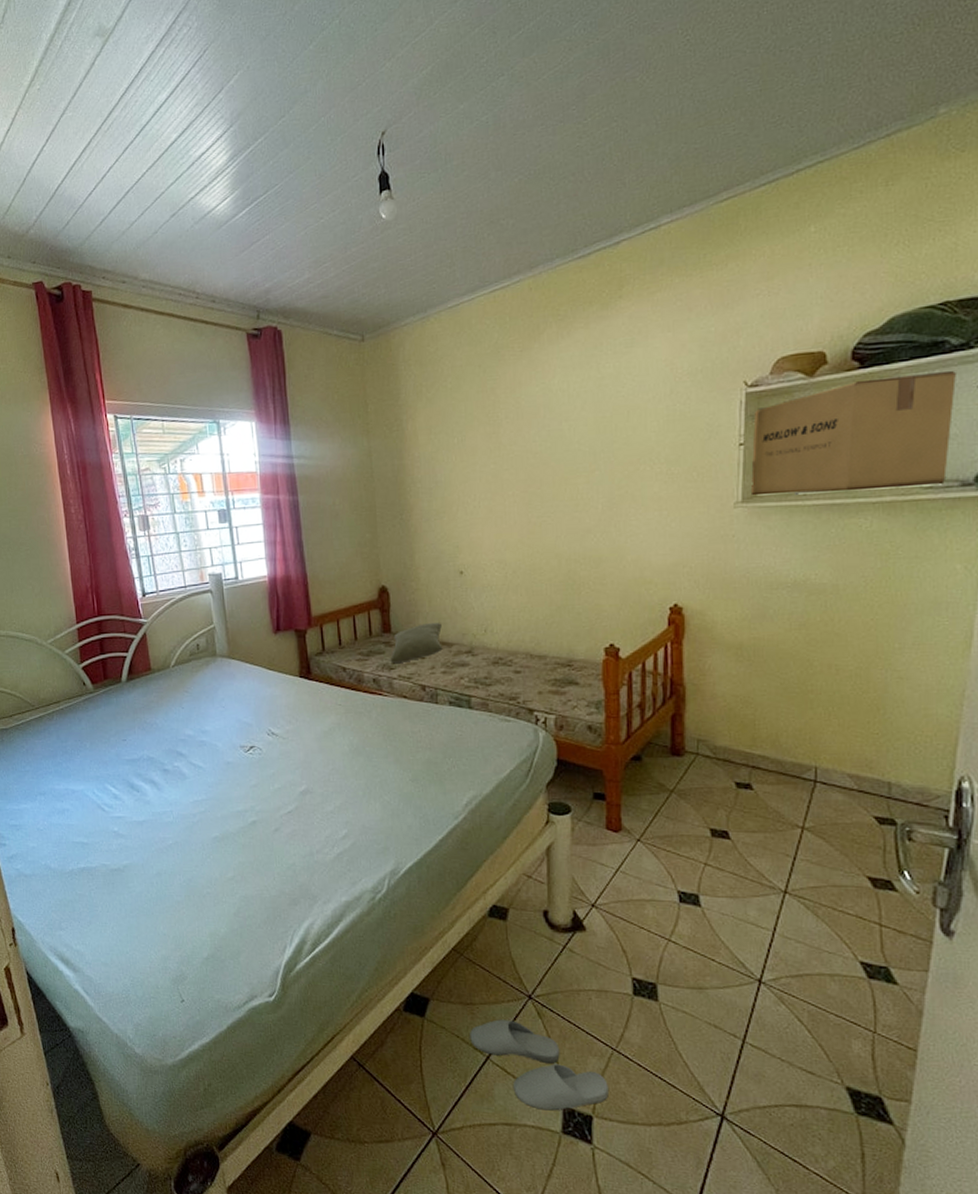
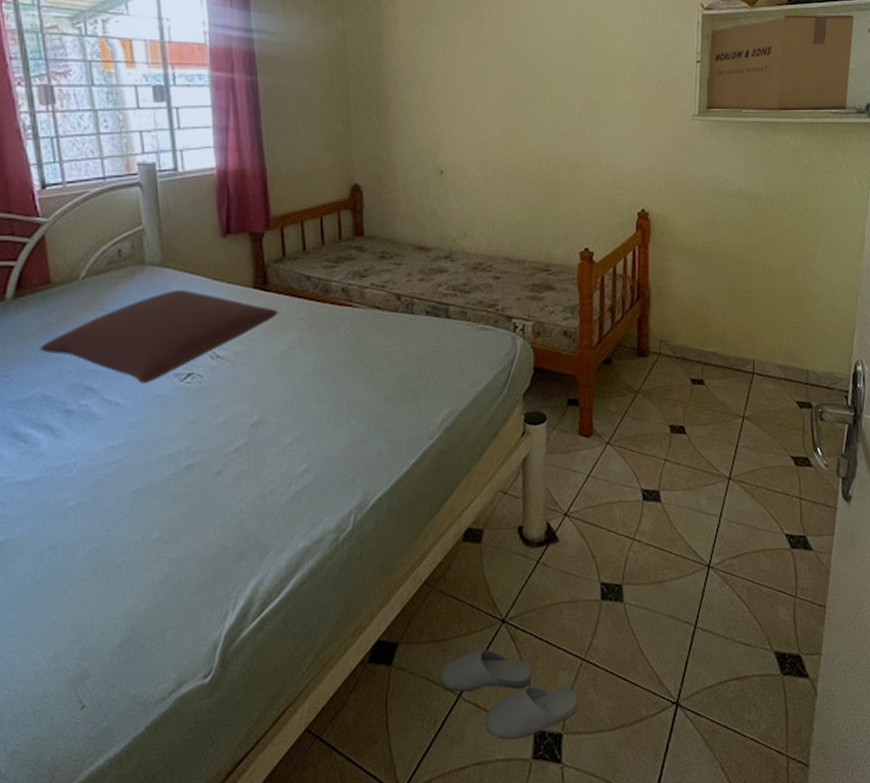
pillow: none [145,677,320,752] -> present [39,289,279,383]
cushion: present [390,623,443,663] -> none [362,226,420,270]

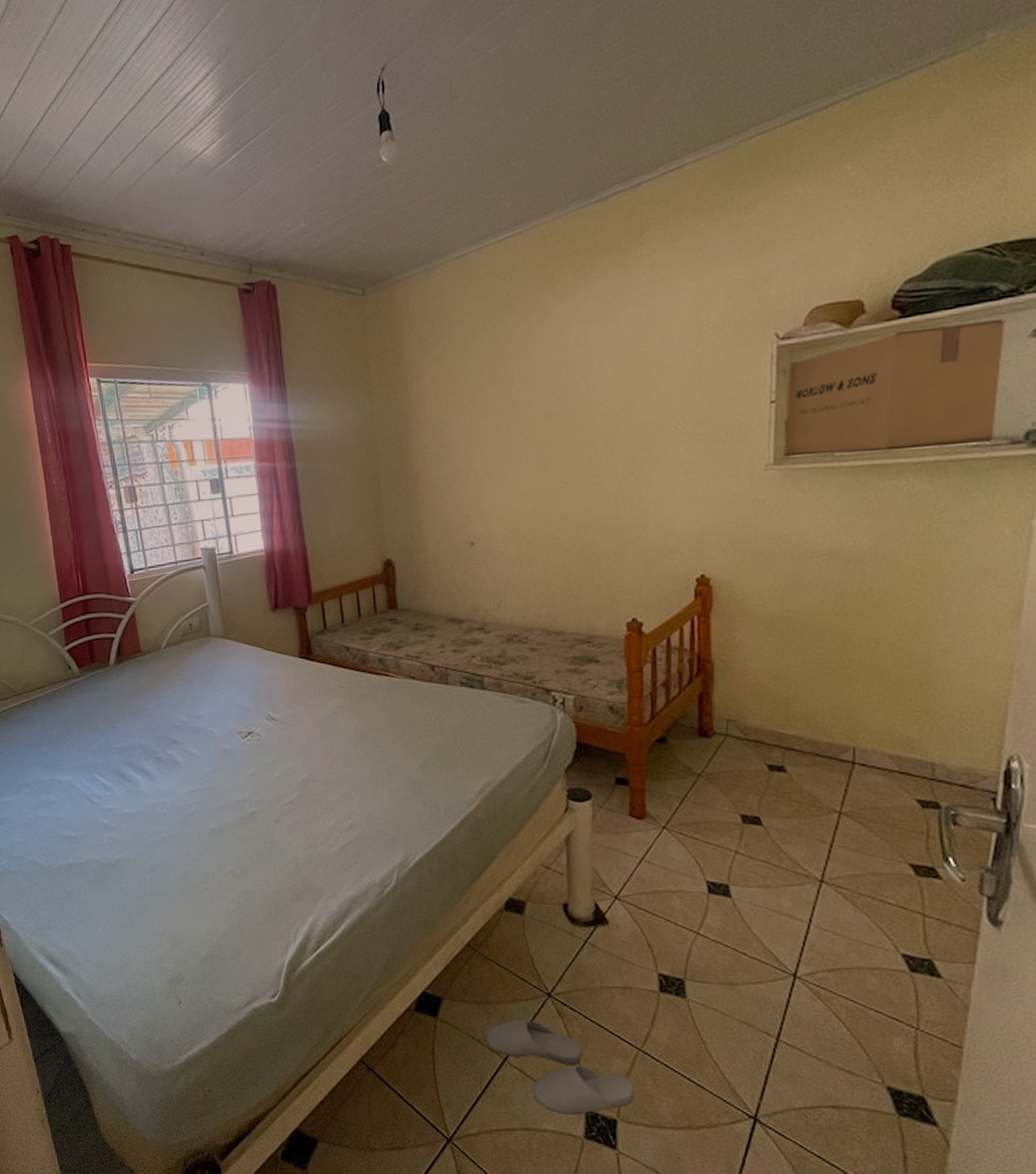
pillow: present [39,289,279,383] -> none [135,658,323,738]

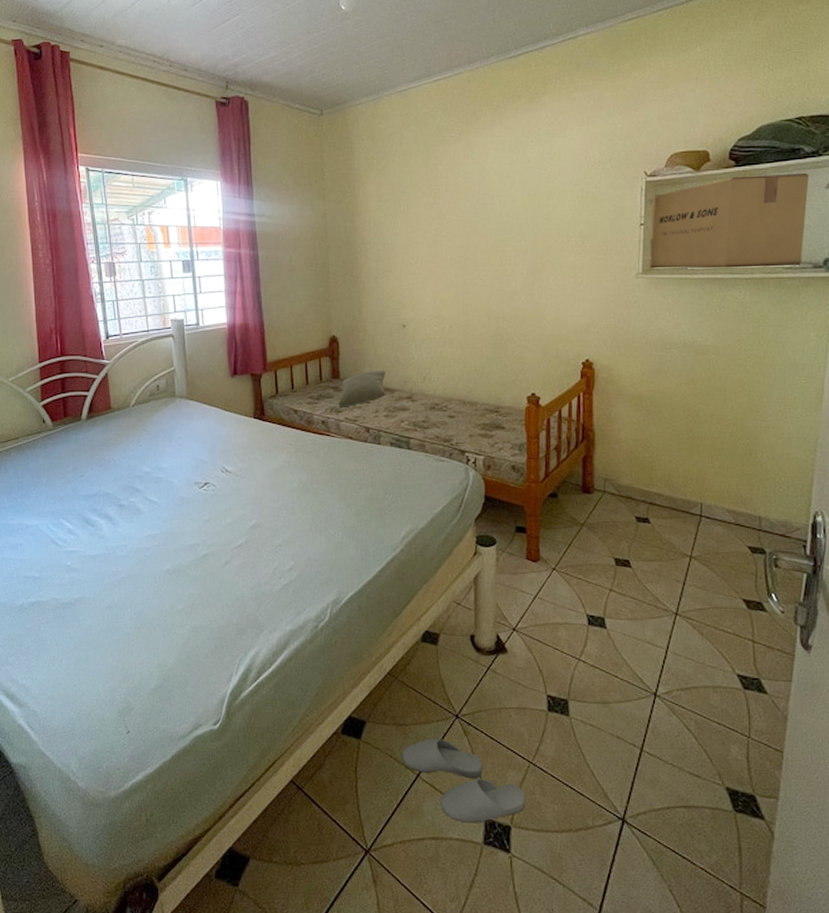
cushion: none [397,598,453,641] -> present [338,371,386,406]

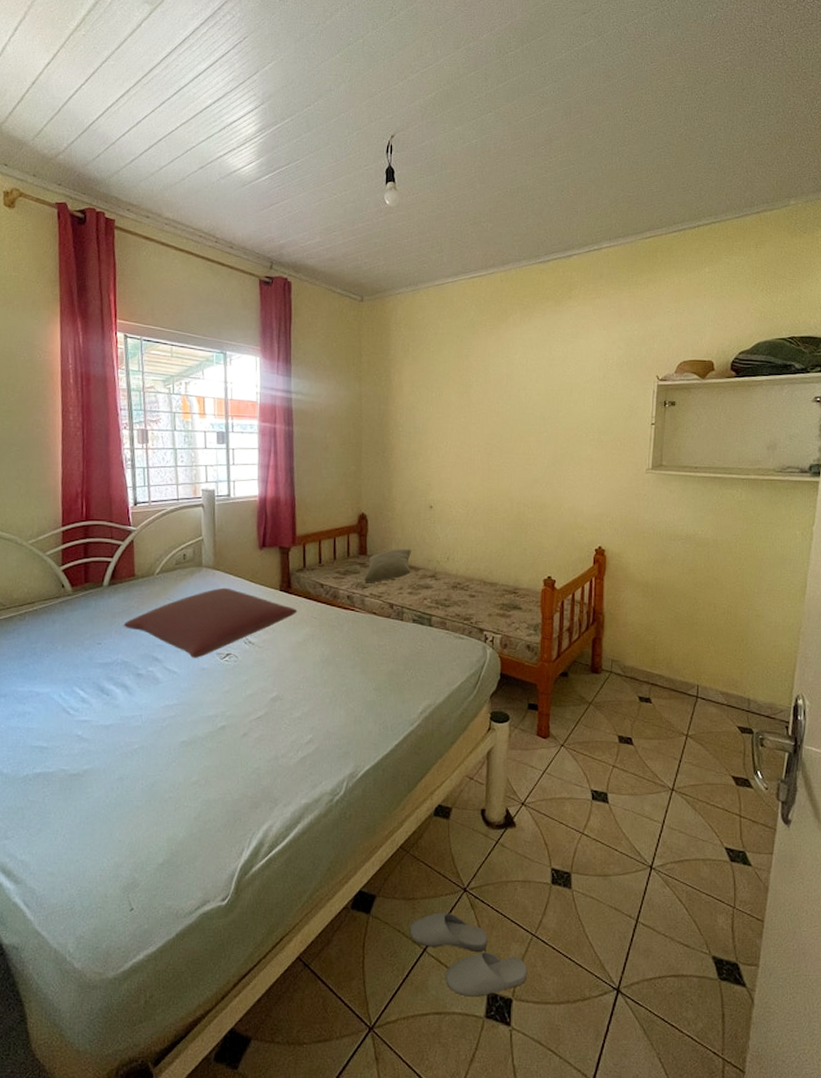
pillow: none [103,417,273,488] -> present [123,587,298,658]
box: present [650,174,809,269] -> none [659,386,798,470]

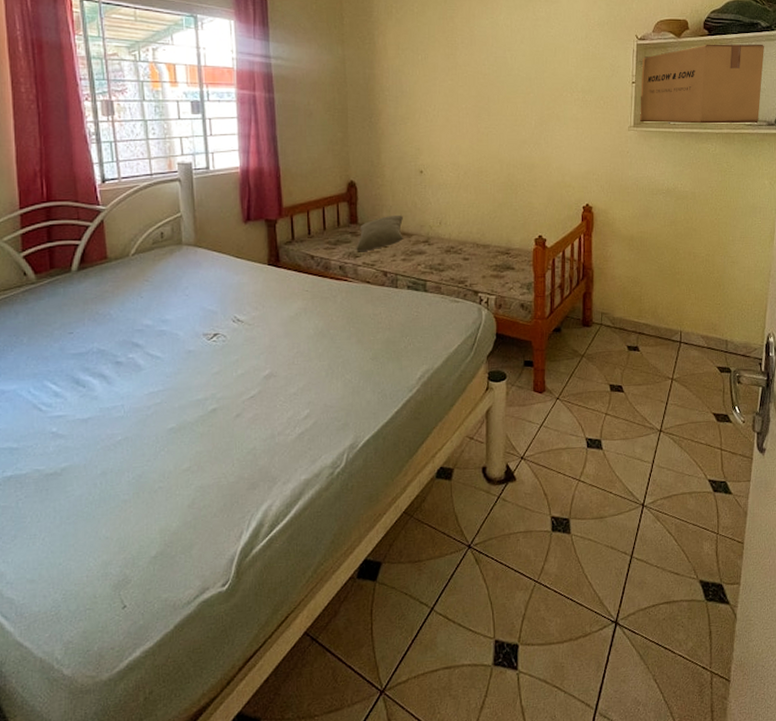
pillow: present [123,587,298,658] -> none [97,265,288,341]
slippers: present [410,912,527,997] -> none [417,570,531,648]
box: none [659,386,798,470] -> present [640,44,764,124]

